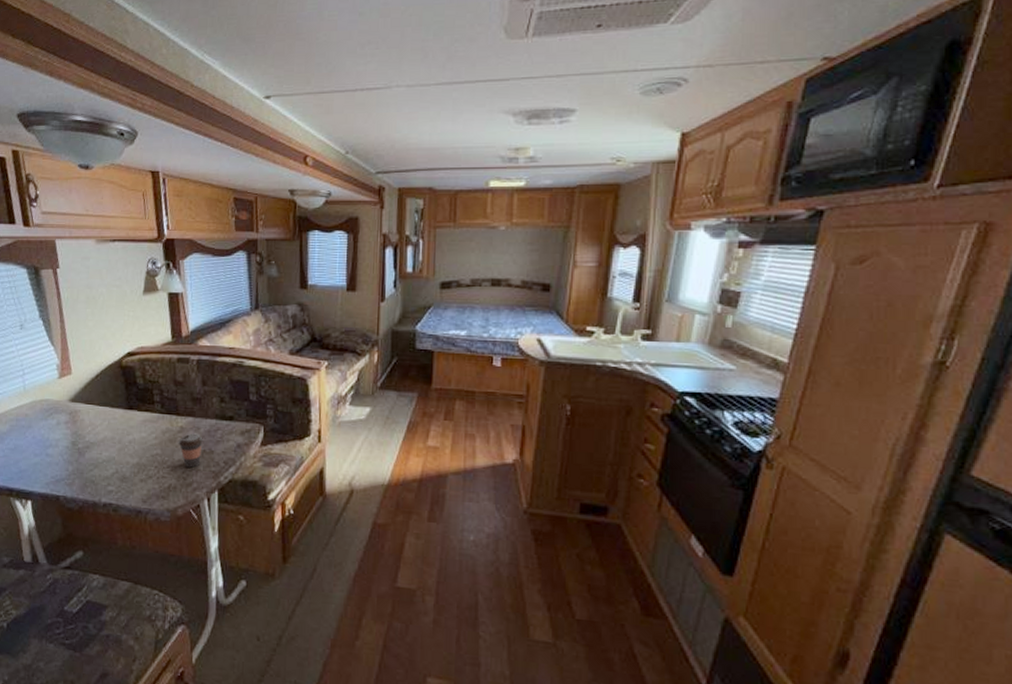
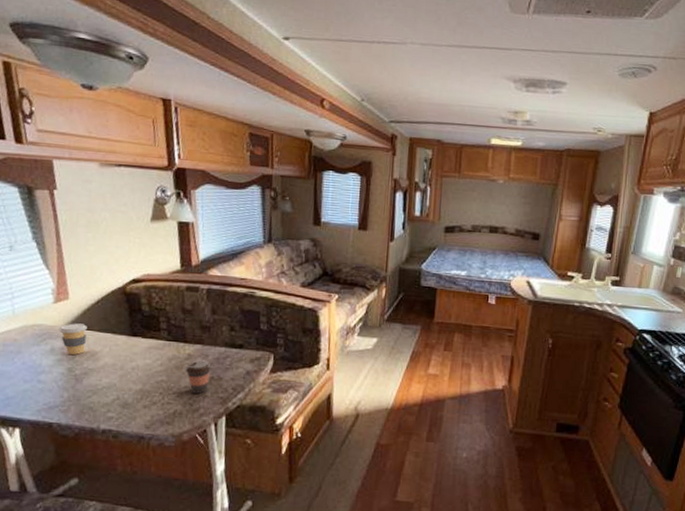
coffee cup: none [63,397,88,429] -> present [59,323,87,355]

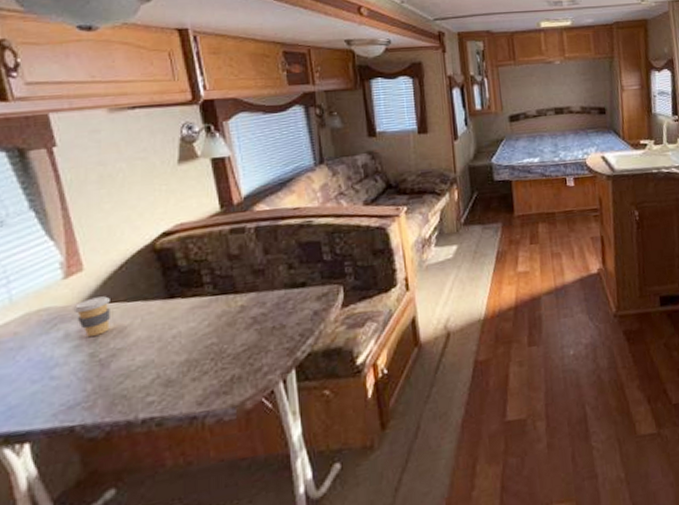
coffee cup: present [185,360,212,394] -> none [239,309,271,351]

